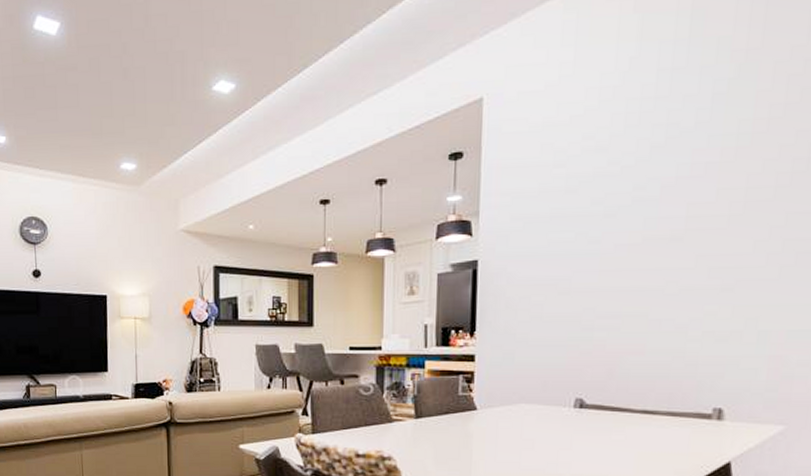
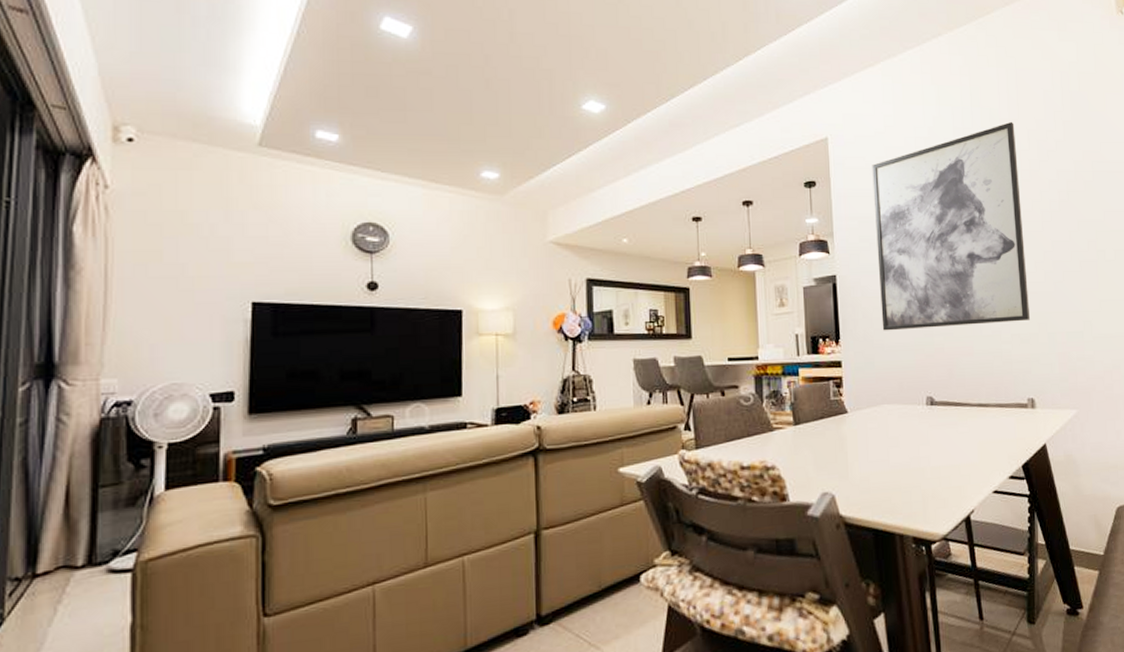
wall art: none [528,51,754,324] -> present [872,121,1030,331]

